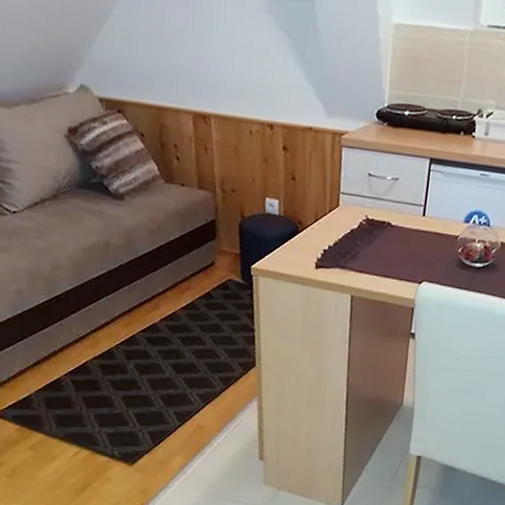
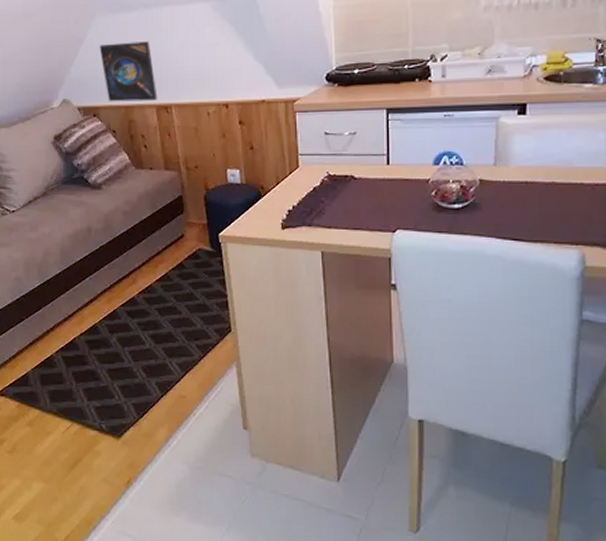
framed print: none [128,24,195,106] -> present [99,41,157,102]

